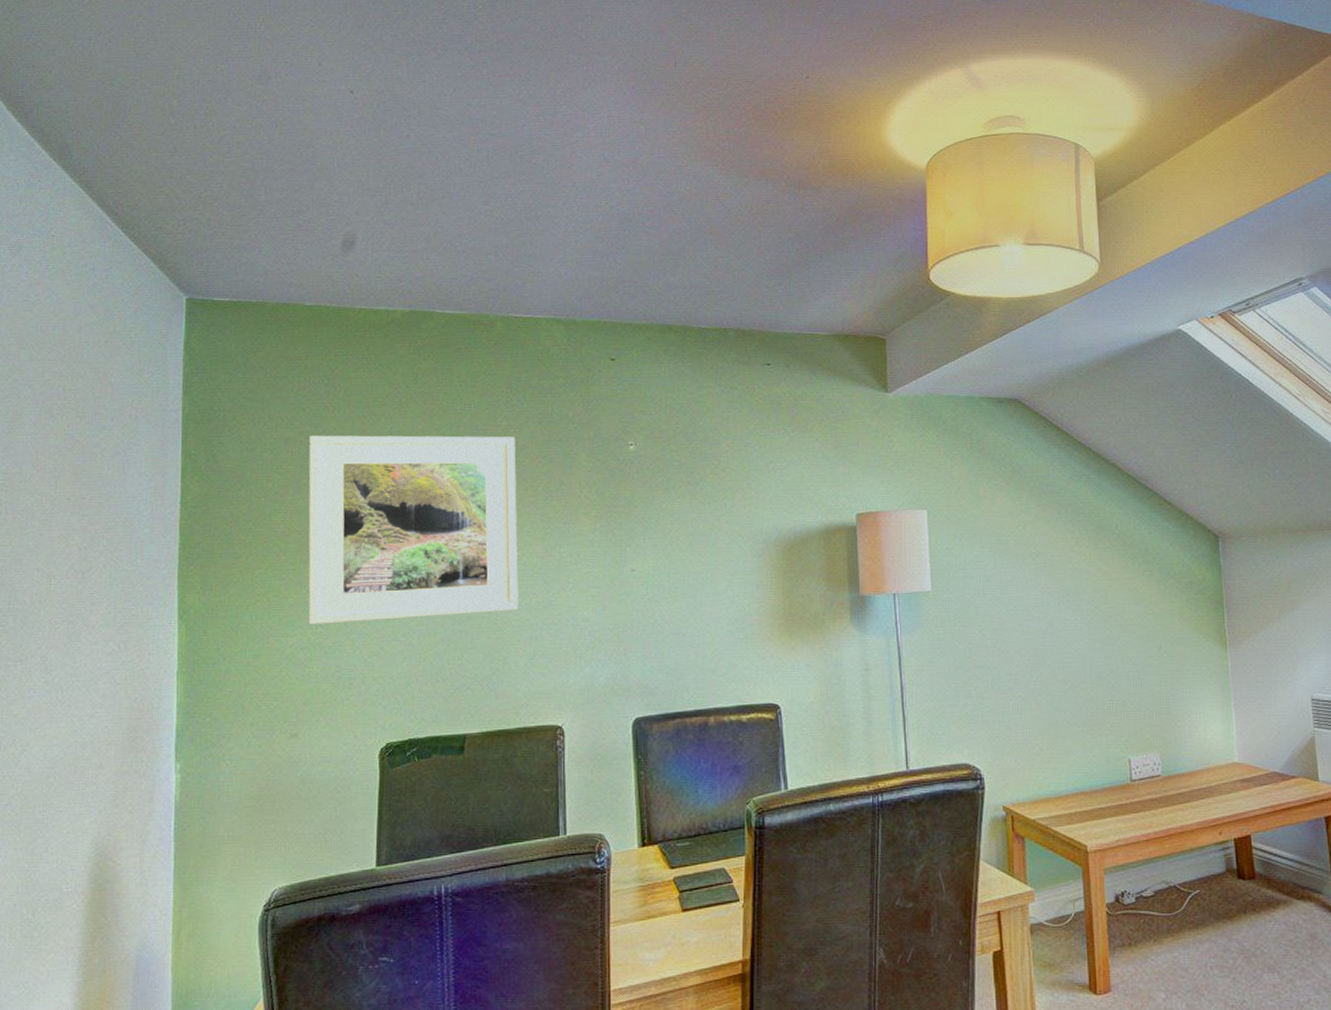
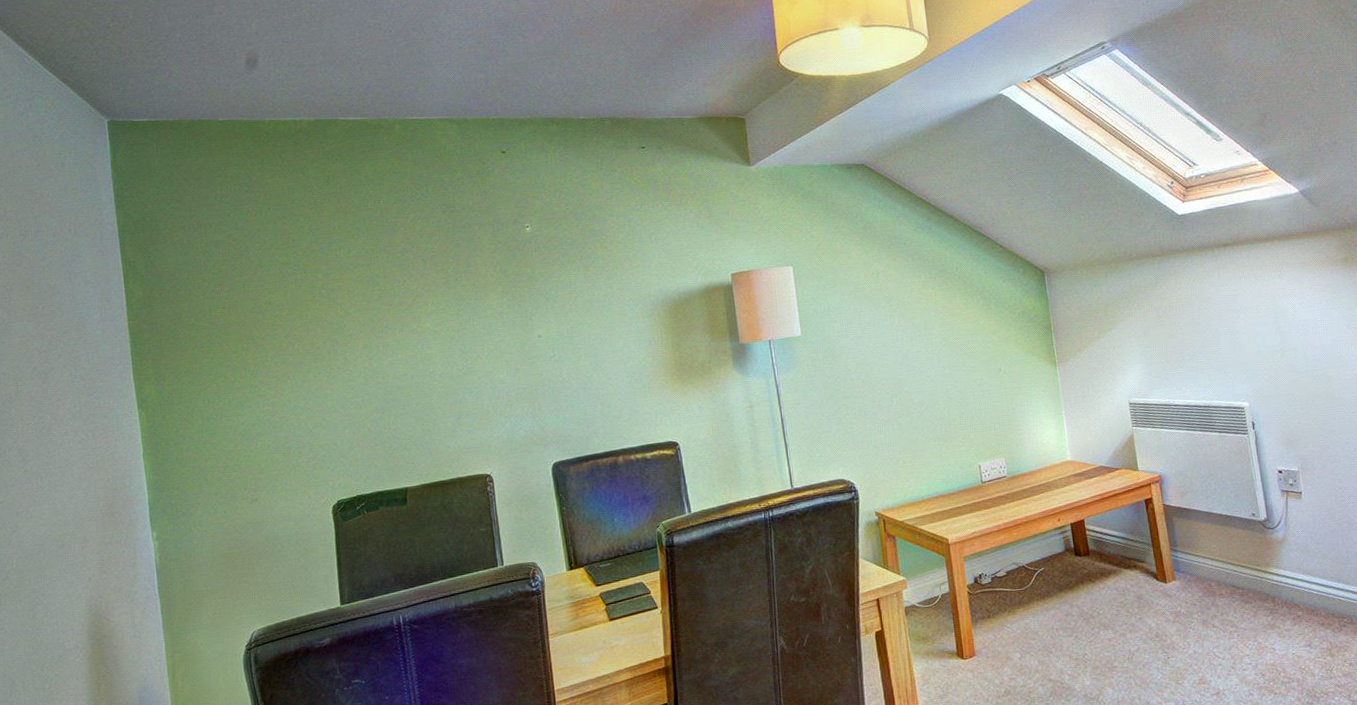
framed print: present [308,435,519,624] -> none [236,226,441,404]

